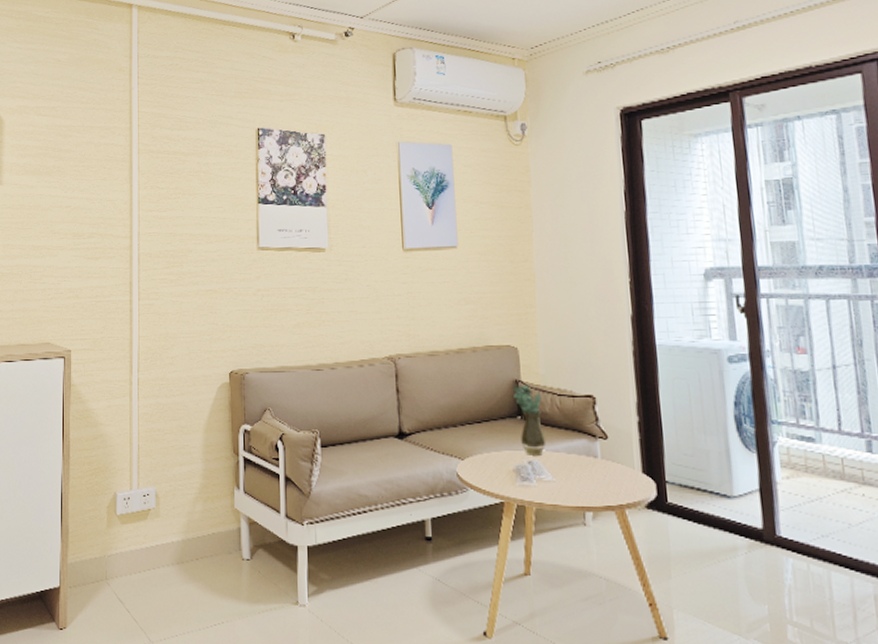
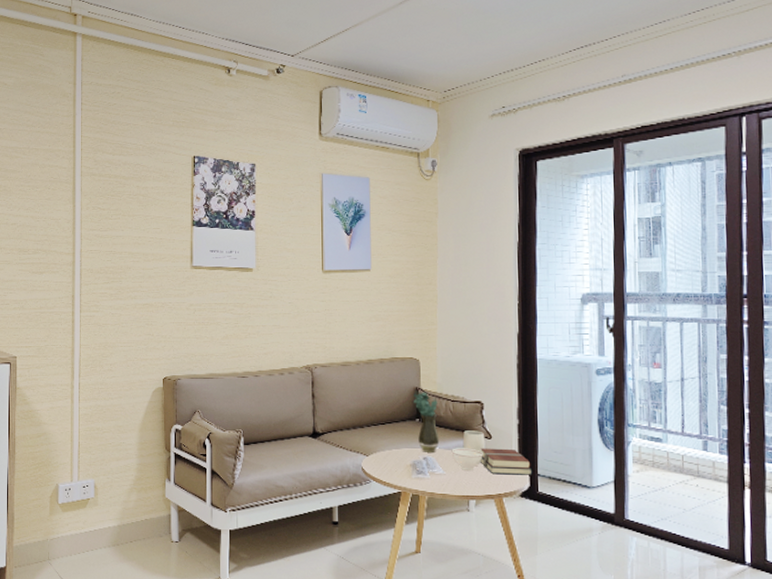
bowl: none [561,450,599,478] -> present [451,448,483,472]
mug: none [573,429,601,456] -> present [462,430,486,453]
books: none [595,450,659,482] -> present [479,448,533,475]

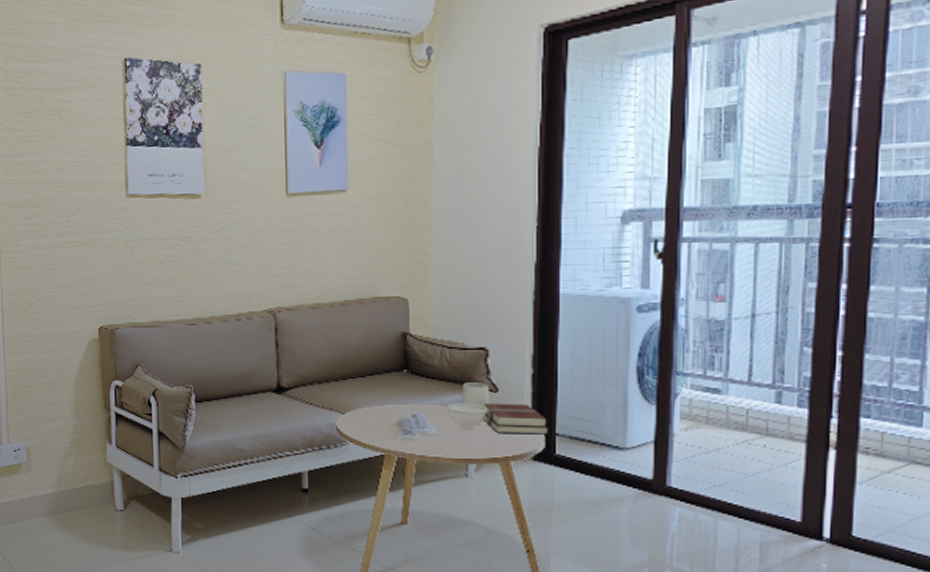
vase: present [413,389,440,452] -> none [400,334,432,409]

